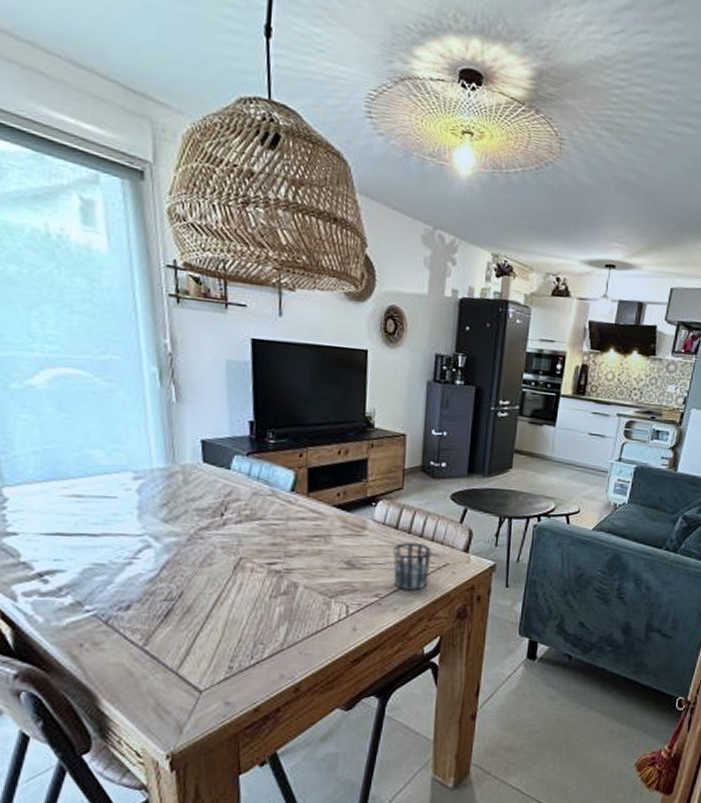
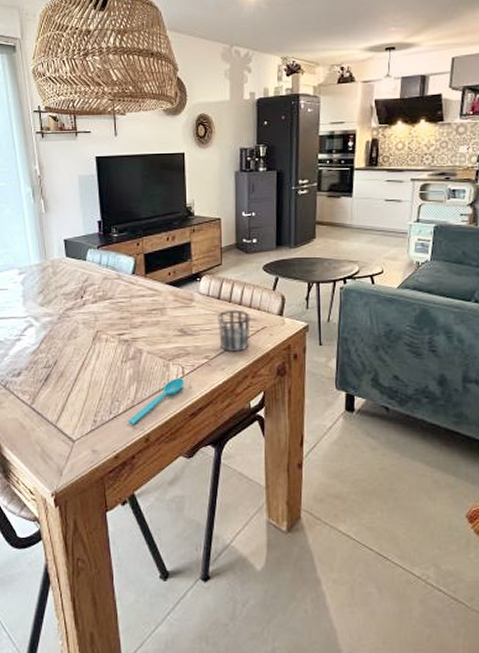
spoon: none [274,618,348,672] -> present [128,378,185,424]

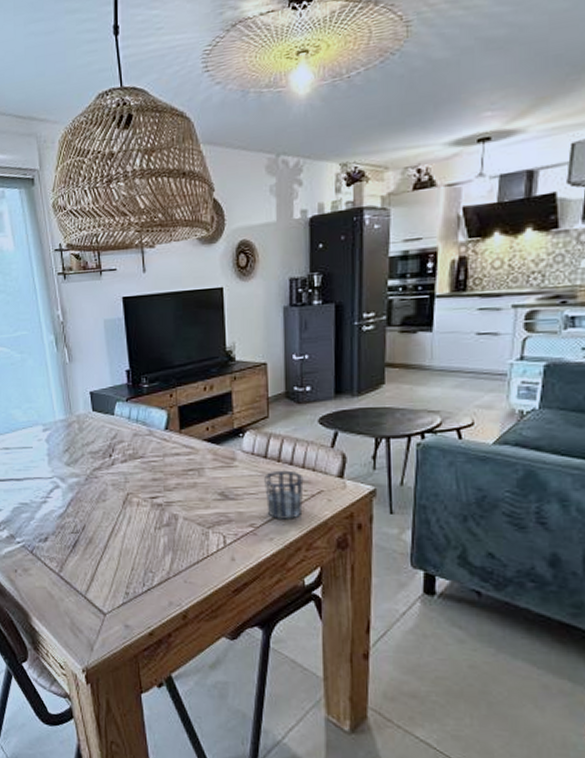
spoon: present [128,378,185,424] -> none [163,548,227,599]

